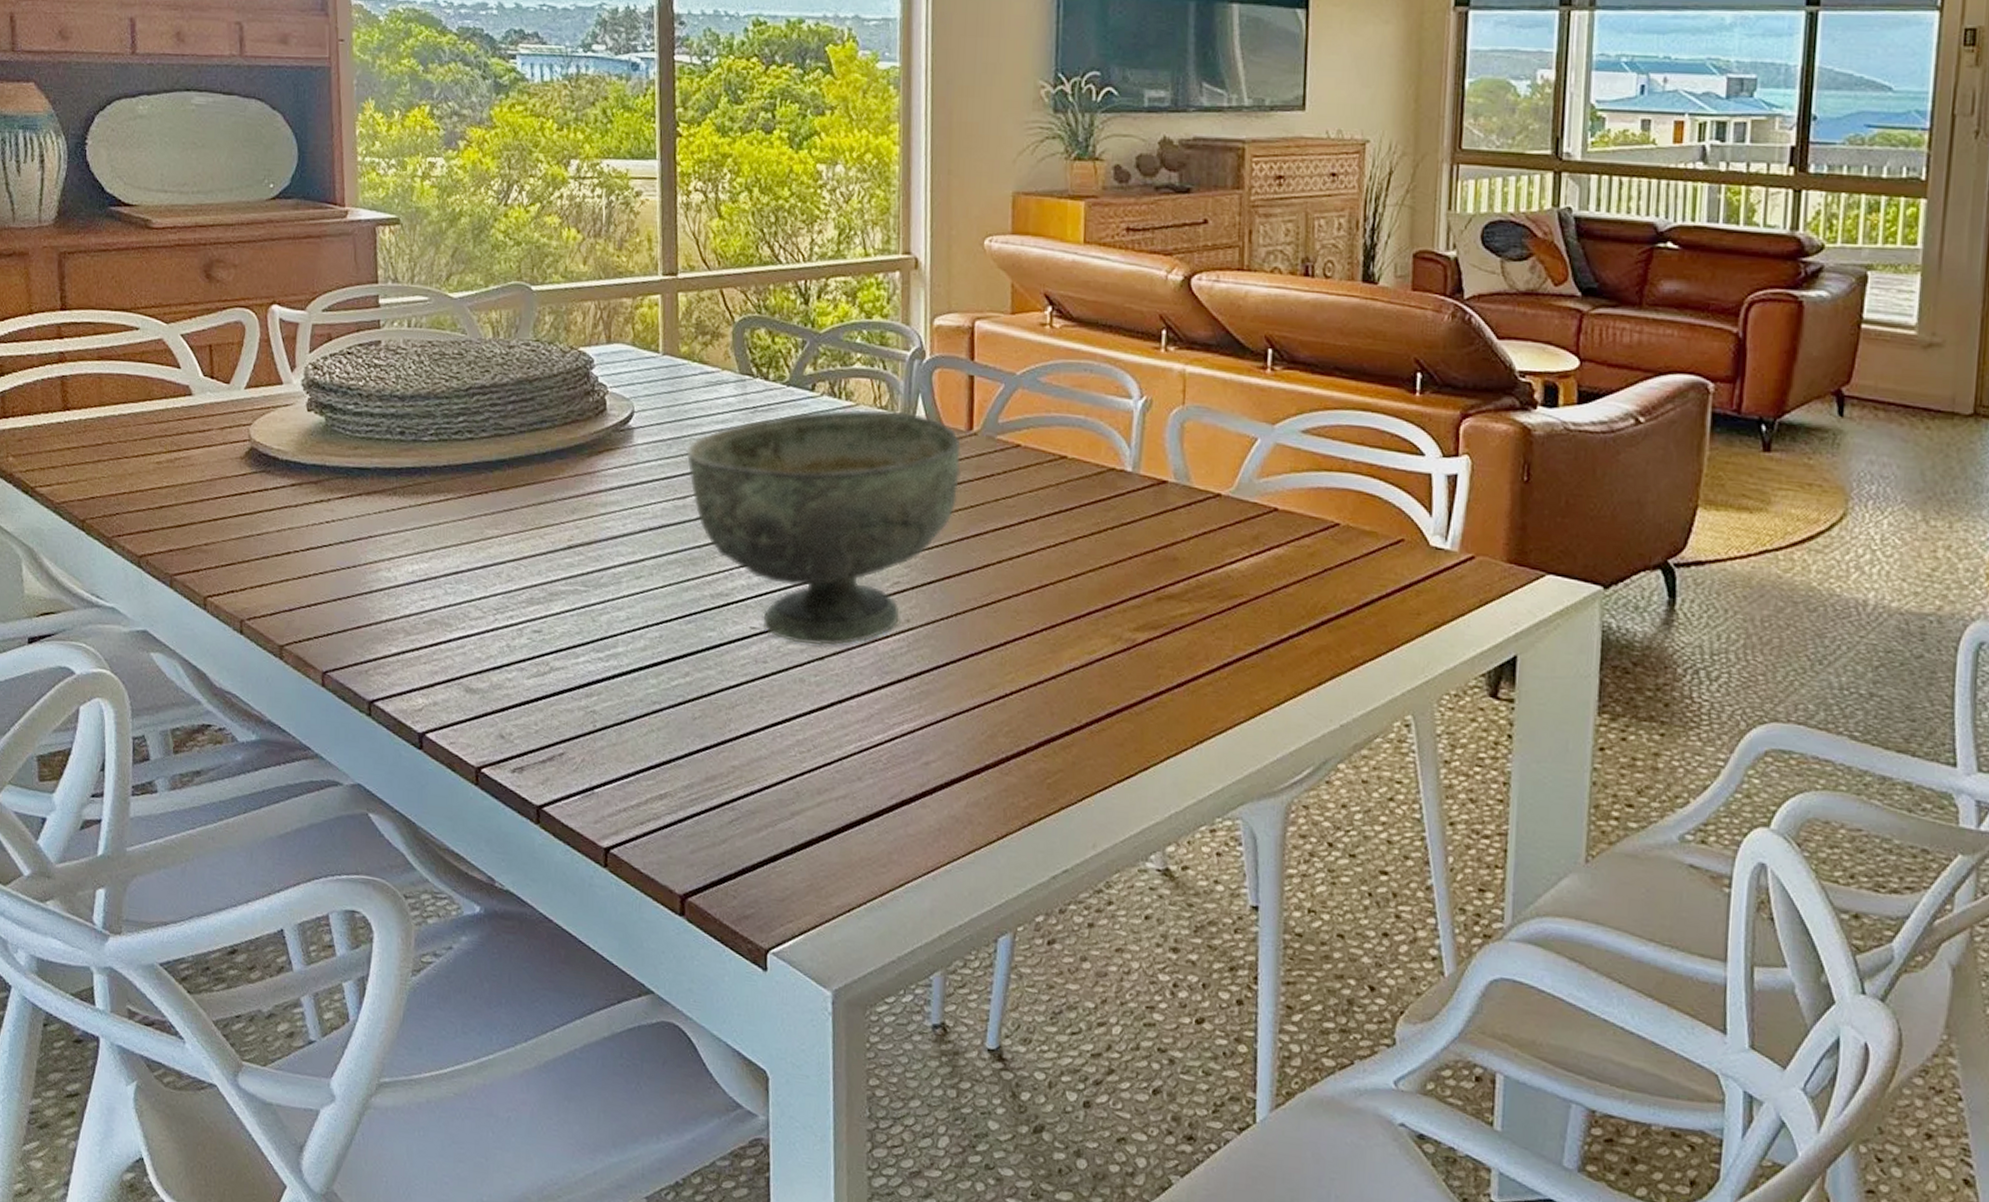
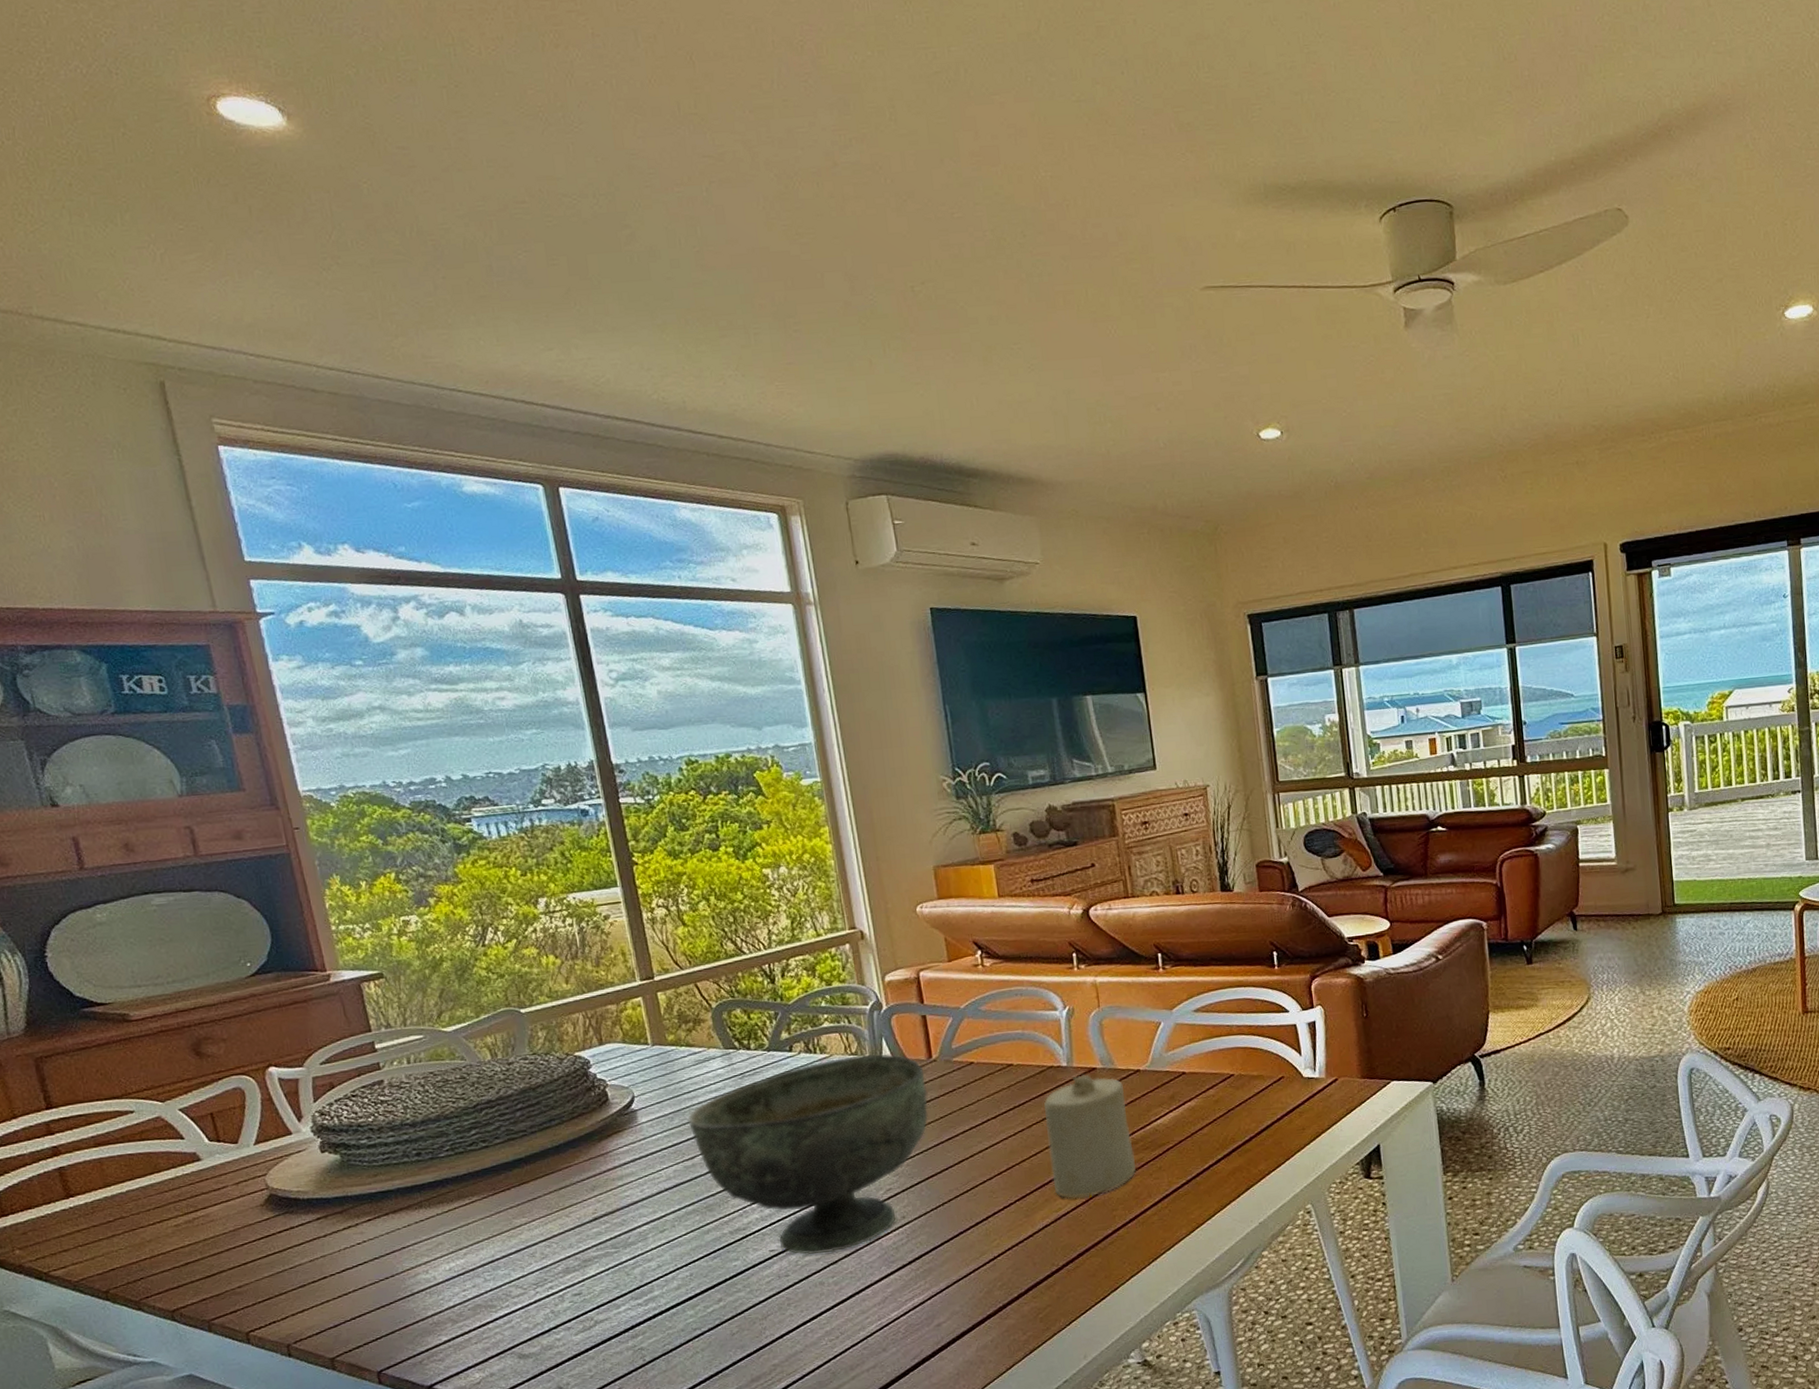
candle: none [1090,486,1198,644] -> present [1044,1074,1137,1199]

